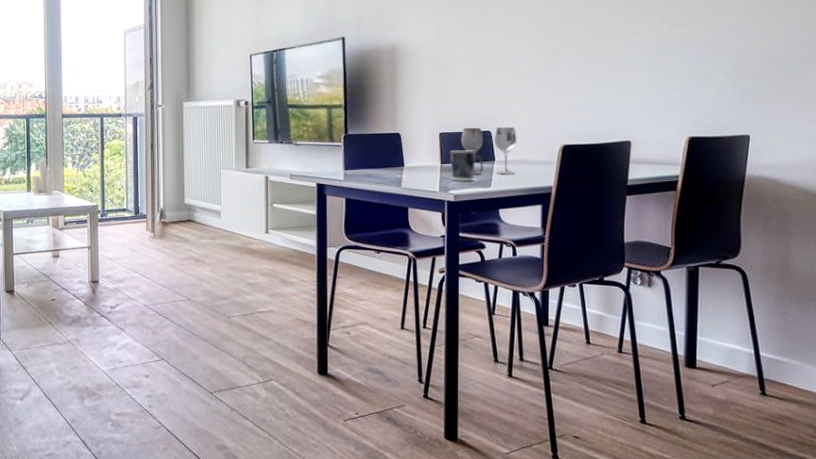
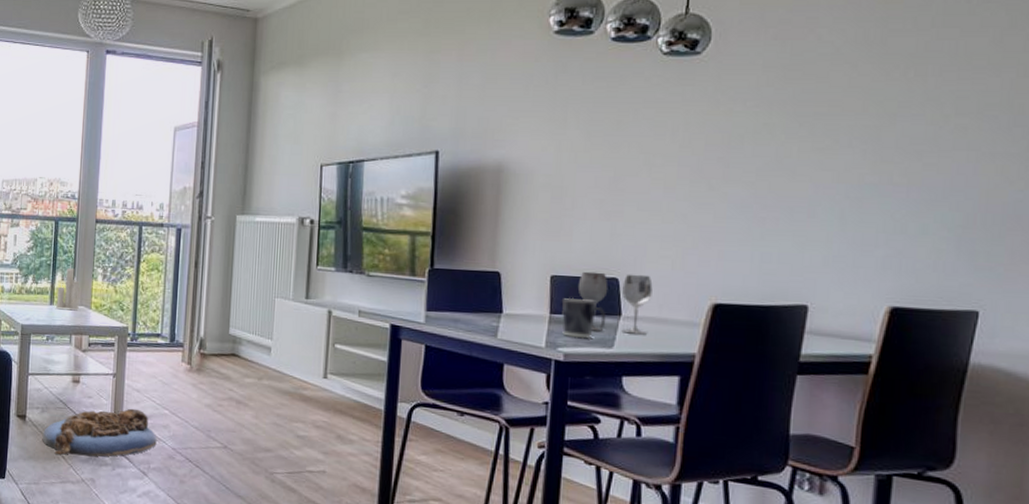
pet bed: none [30,275,130,321] -> present [42,408,157,457]

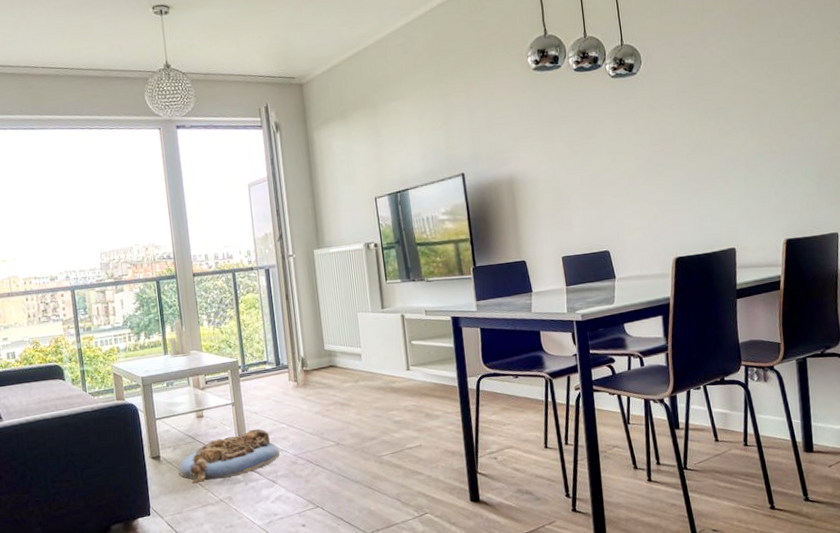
mug: present [561,297,607,339] -> none [572,270,606,302]
wineglass: present [579,271,653,335] -> none [582,244,636,293]

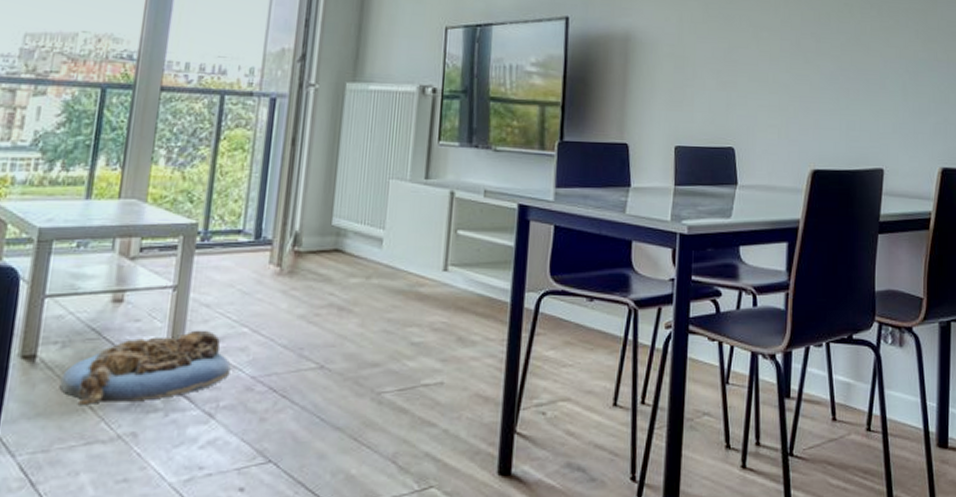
candle: present [168,315,191,357] -> none [95,143,132,206]

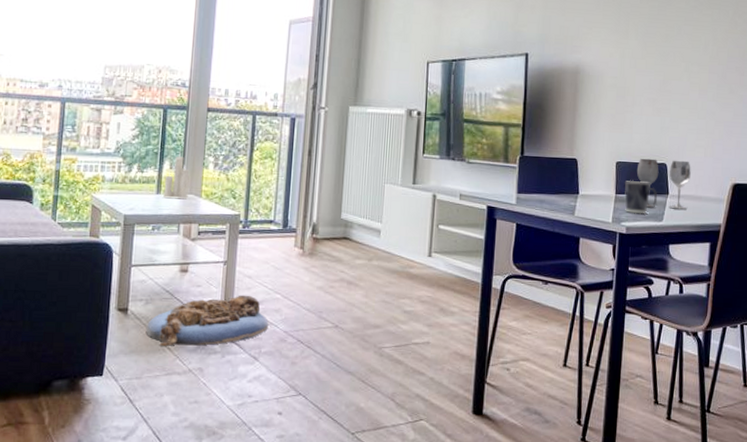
candle: none [95,143,132,206] -> present [163,152,189,200]
mug: none [685,168,725,210] -> present [624,180,658,214]
wineglass: none [700,141,763,203] -> present [637,158,691,210]

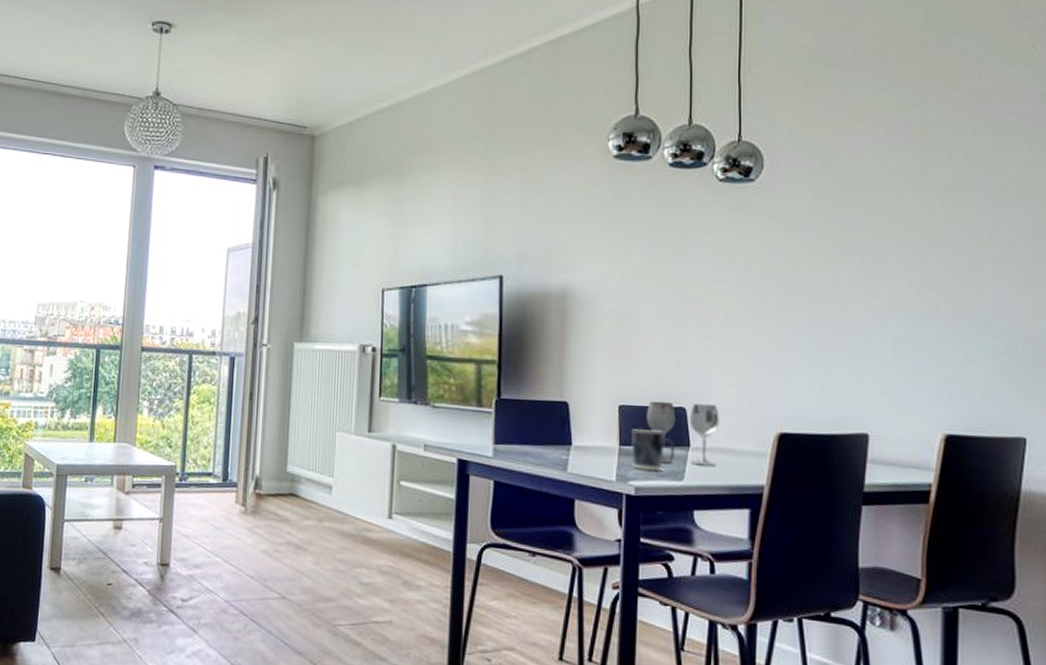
pet bed: present [145,295,269,346] -> none [78,556,208,613]
candle: present [163,152,189,200] -> none [96,396,123,448]

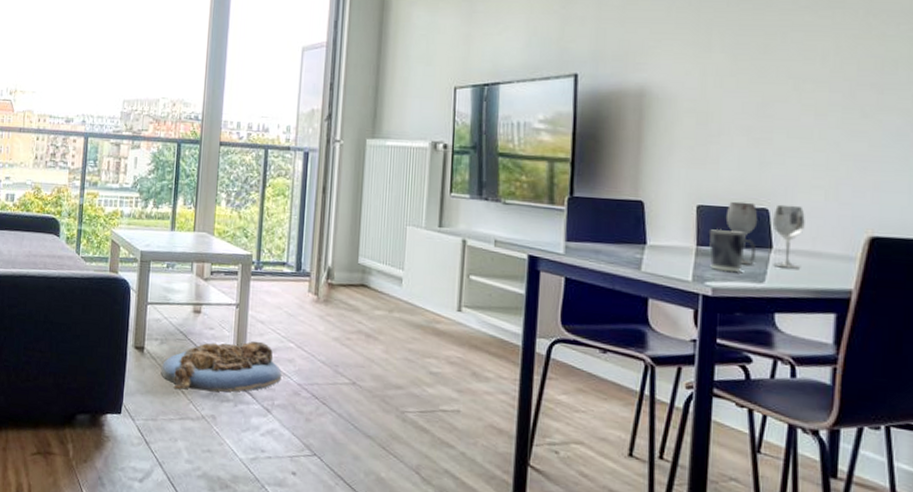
pet bed: none [78,556,208,613] -> present [161,340,282,392]

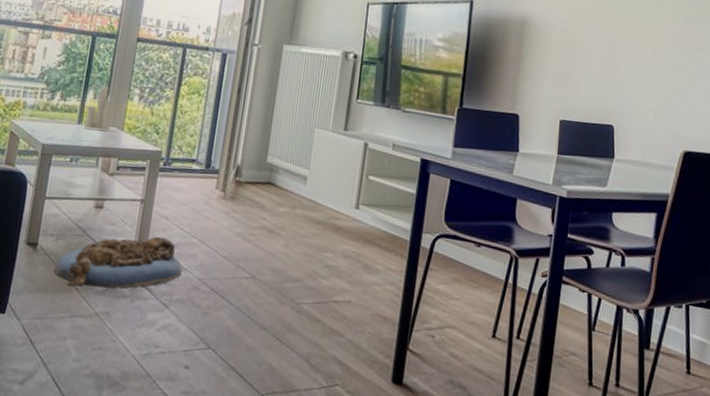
candle: none [177,188,202,237] -> present [84,82,113,132]
mug: present [708,228,757,273] -> none [567,140,603,178]
wineglass: present [727,201,805,269] -> none [582,118,640,176]

